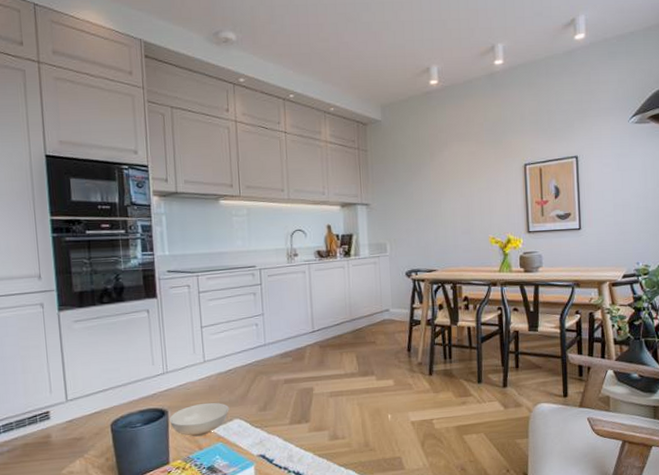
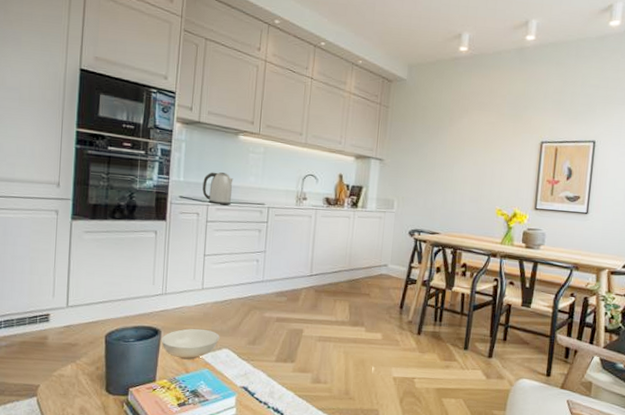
kettle: none [189,240,221,274] -> present [202,172,234,206]

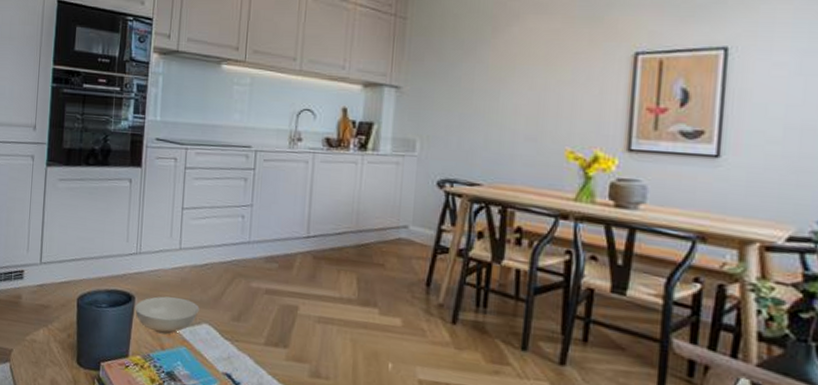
kettle: present [202,172,234,206] -> none [181,109,215,149]

